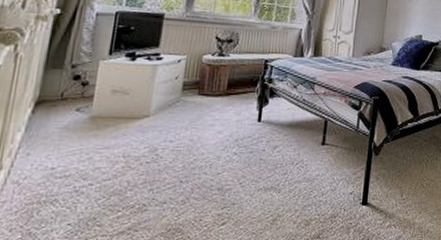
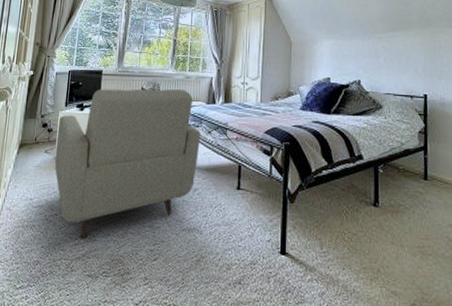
chair: none [90,35,285,210] -> present [55,89,201,239]

